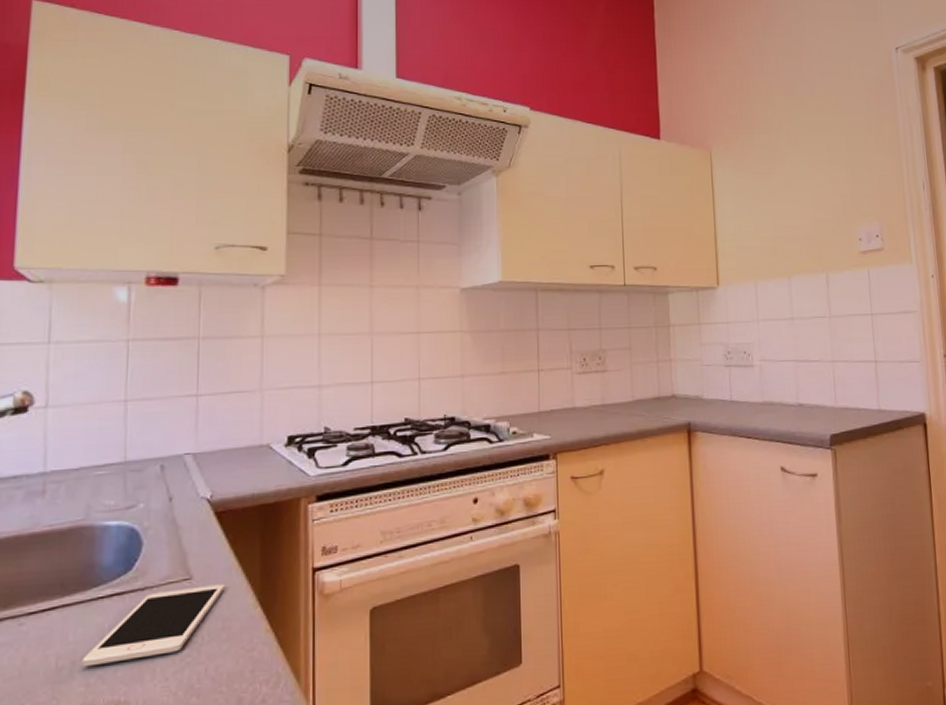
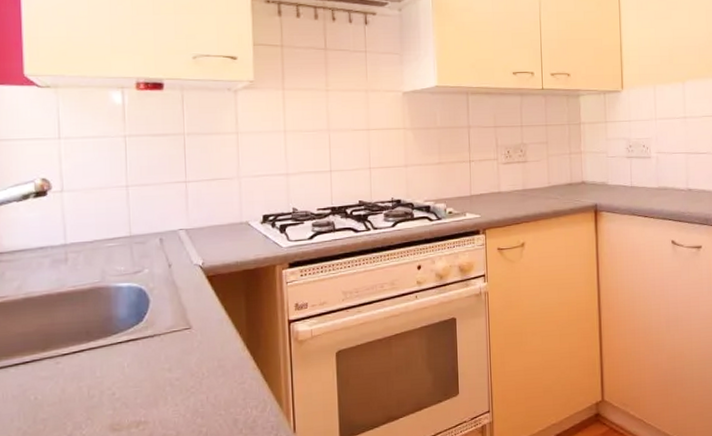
cell phone: present [82,584,225,667] -> none [108,332,219,396]

